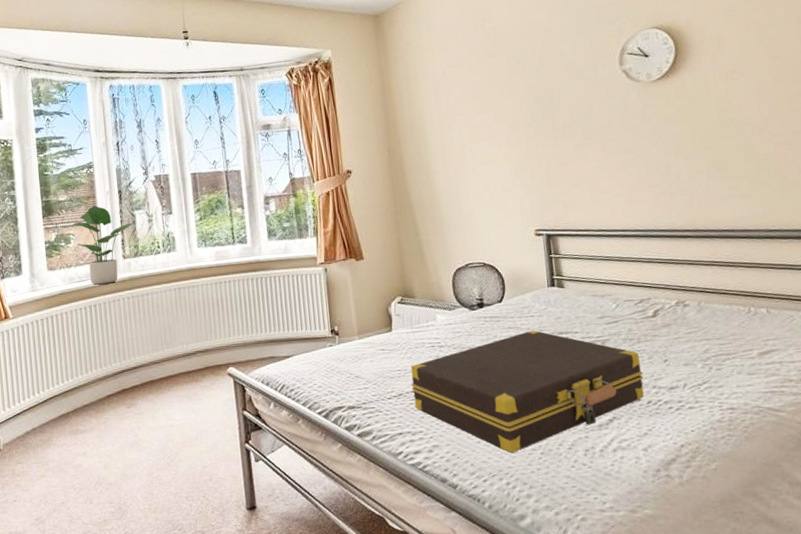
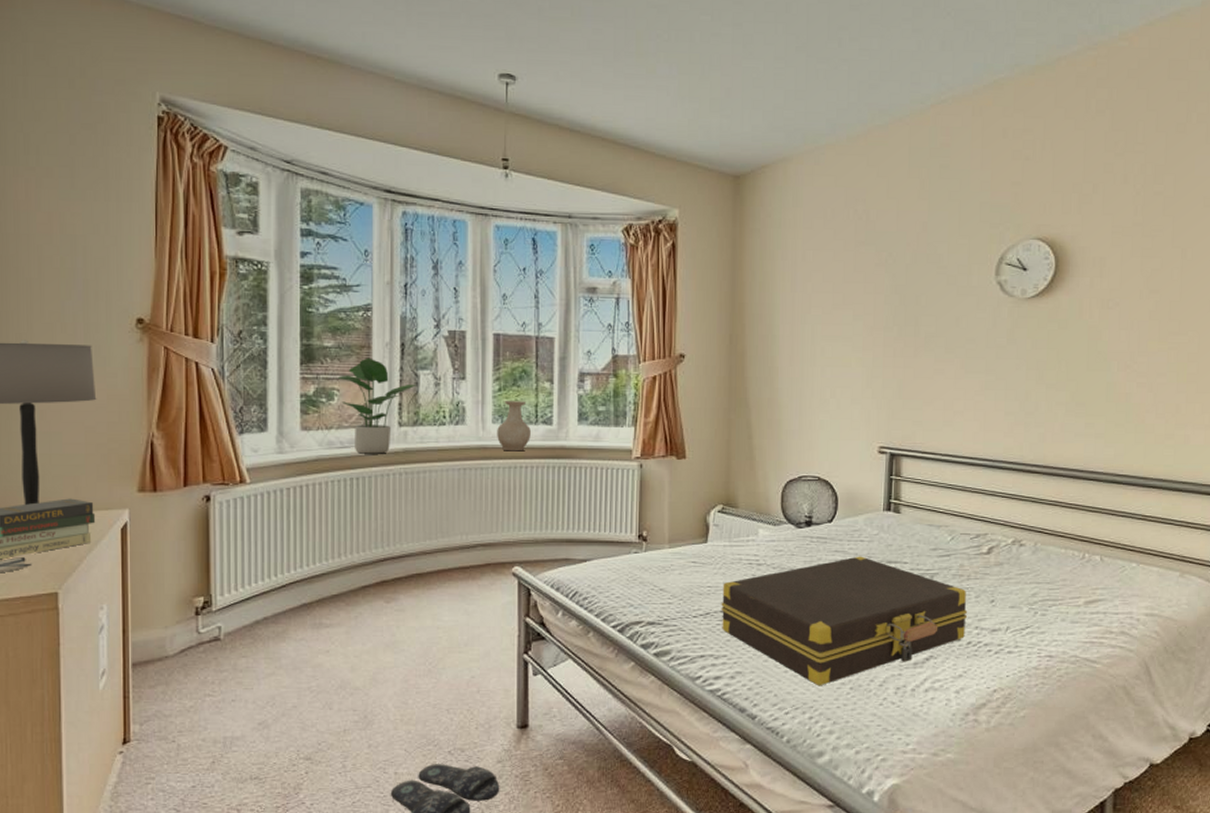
vase: none [202,226,230,270] -> present [497,401,531,452]

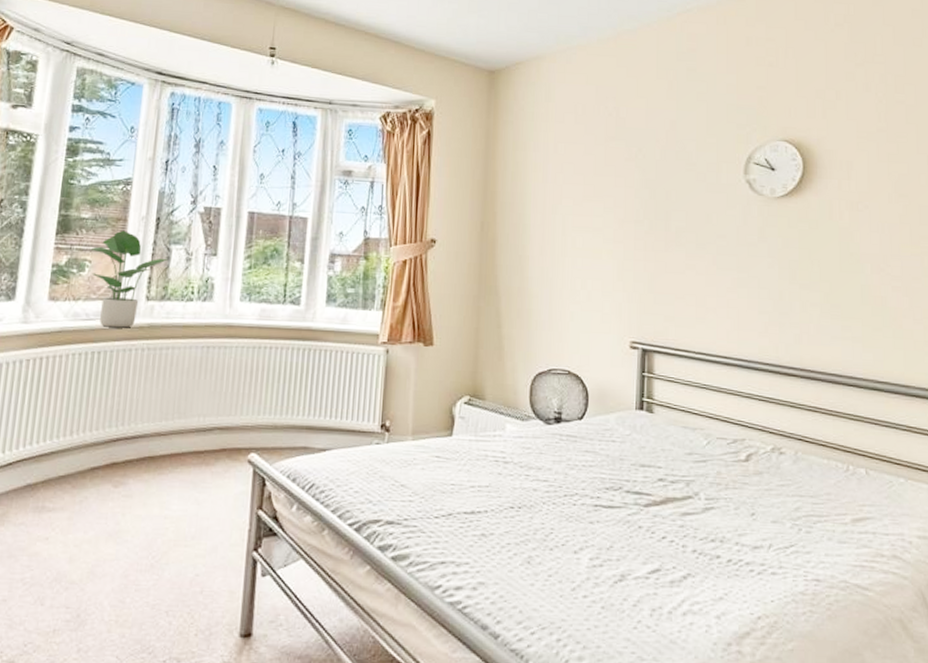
vase: present [497,401,531,452] -> none [243,279,278,331]
suitcase: present [721,556,968,686] -> none [464,457,727,604]

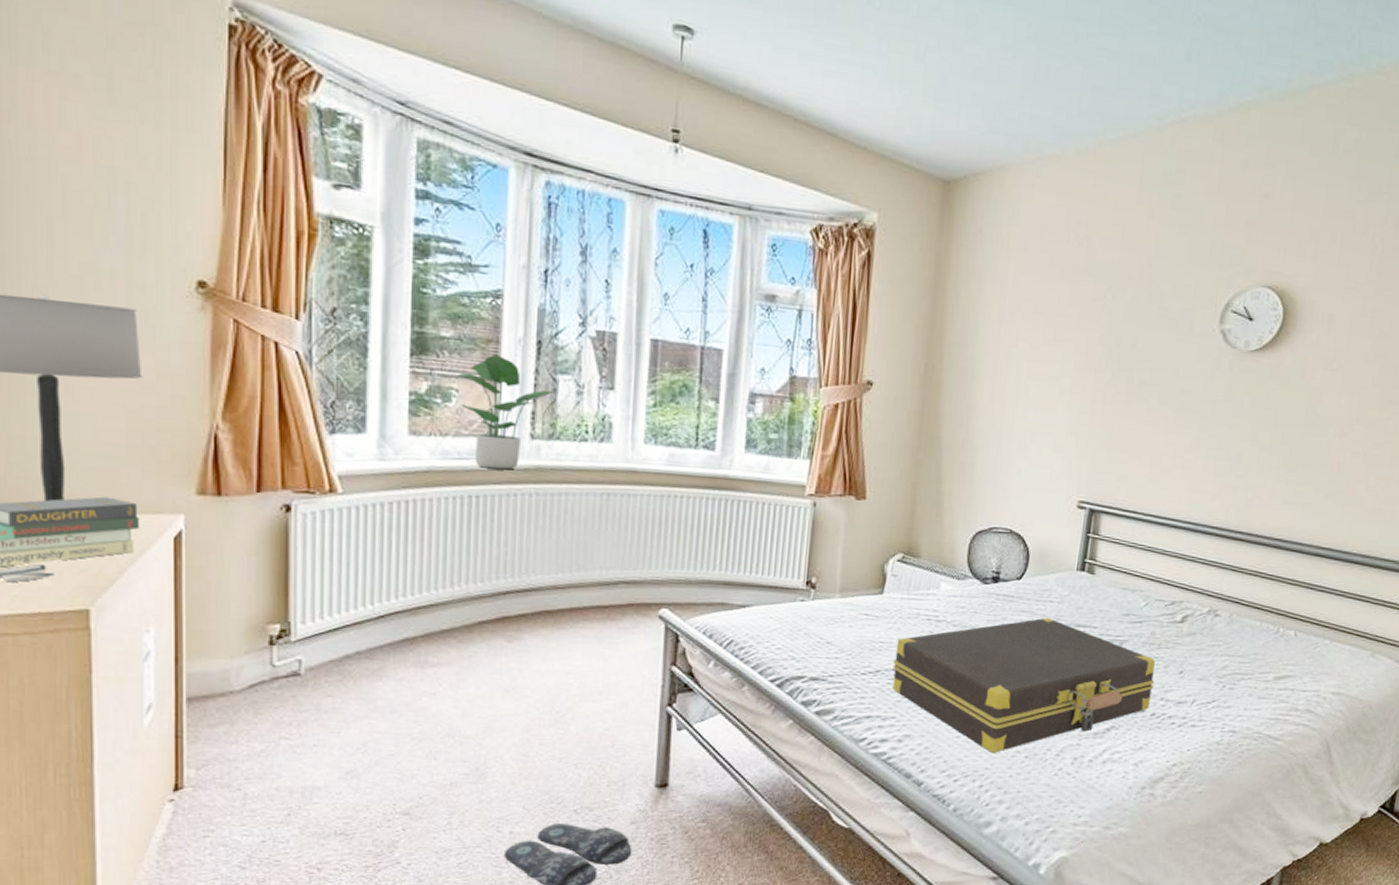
suitcase: none [464,457,727,604] -> present [892,617,1155,754]

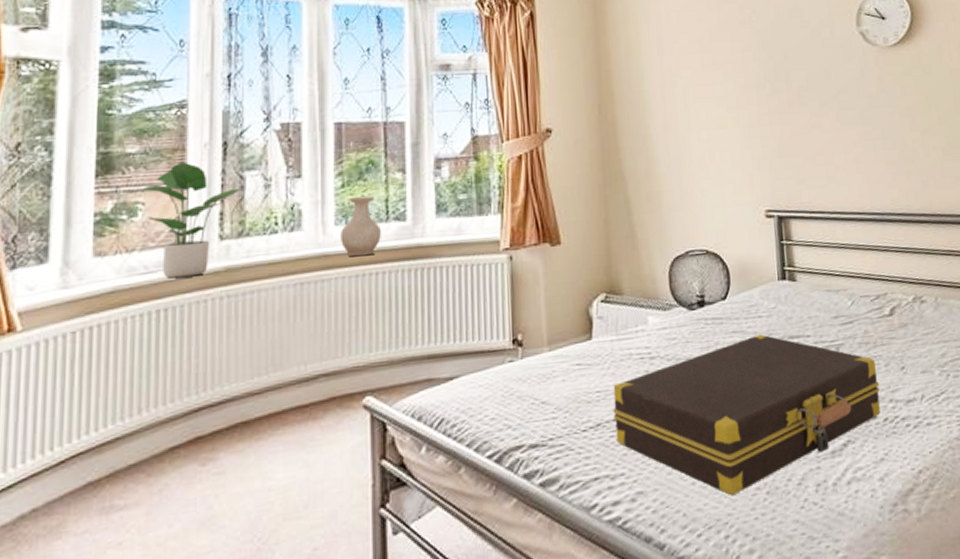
vase: none [649,419,689,479] -> present [341,196,381,257]

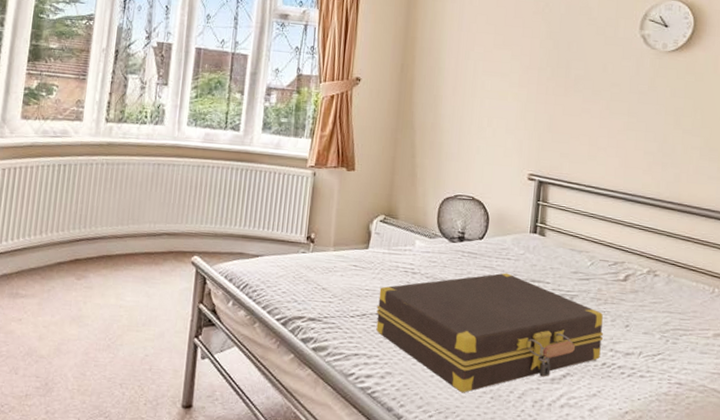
potted plant: present [142,162,241,279] -> none [57,60,125,145]
vase: present [341,196,381,257] -> none [190,107,220,153]

